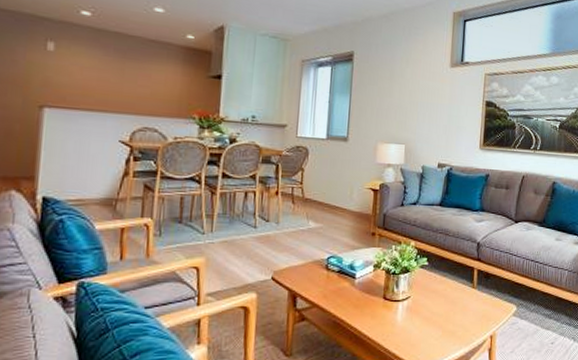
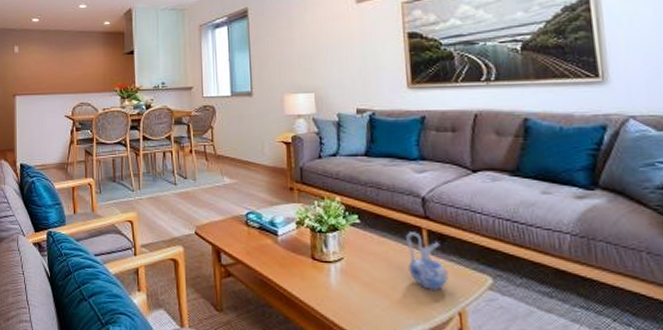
ceramic pitcher: none [460,272,488,319] -> present [406,232,448,290]

